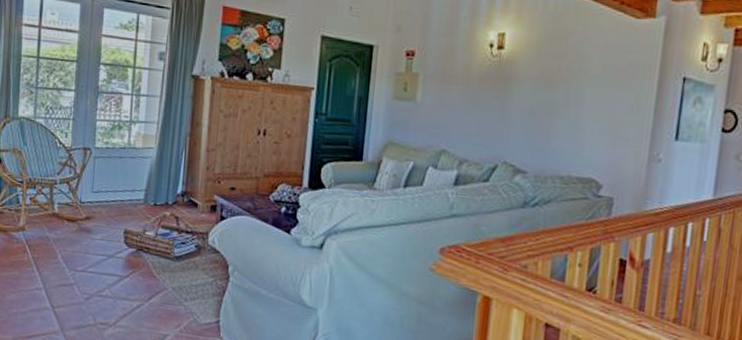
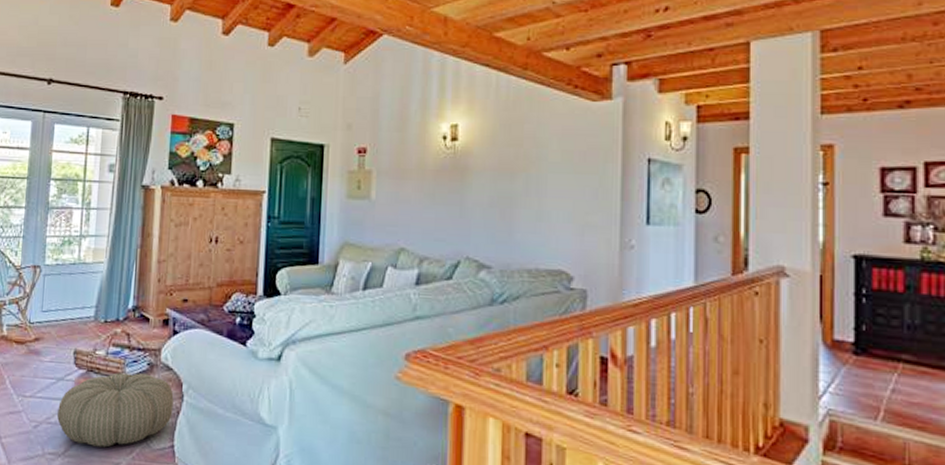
pouf: none [108,252,220,320] -> present [57,372,174,448]

